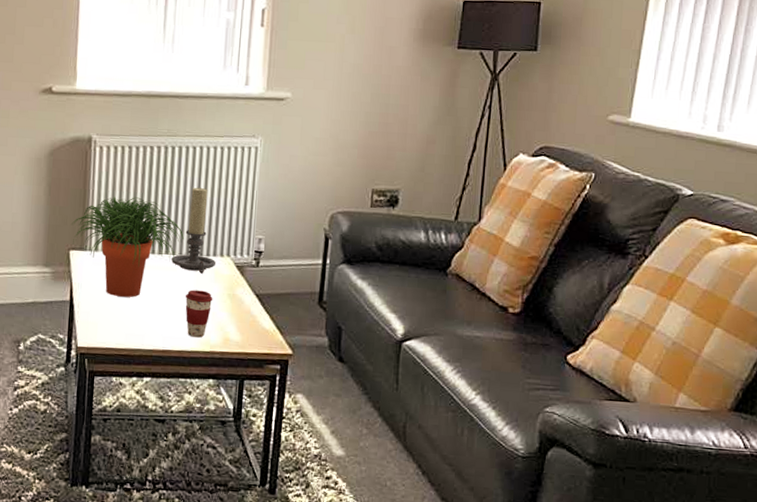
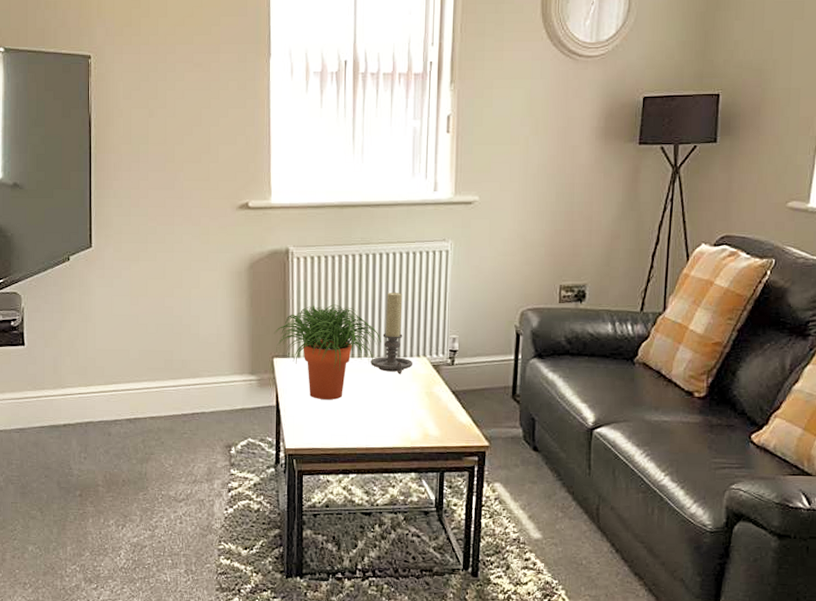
coffee cup: present [185,290,213,338] -> none [385,390,412,435]

